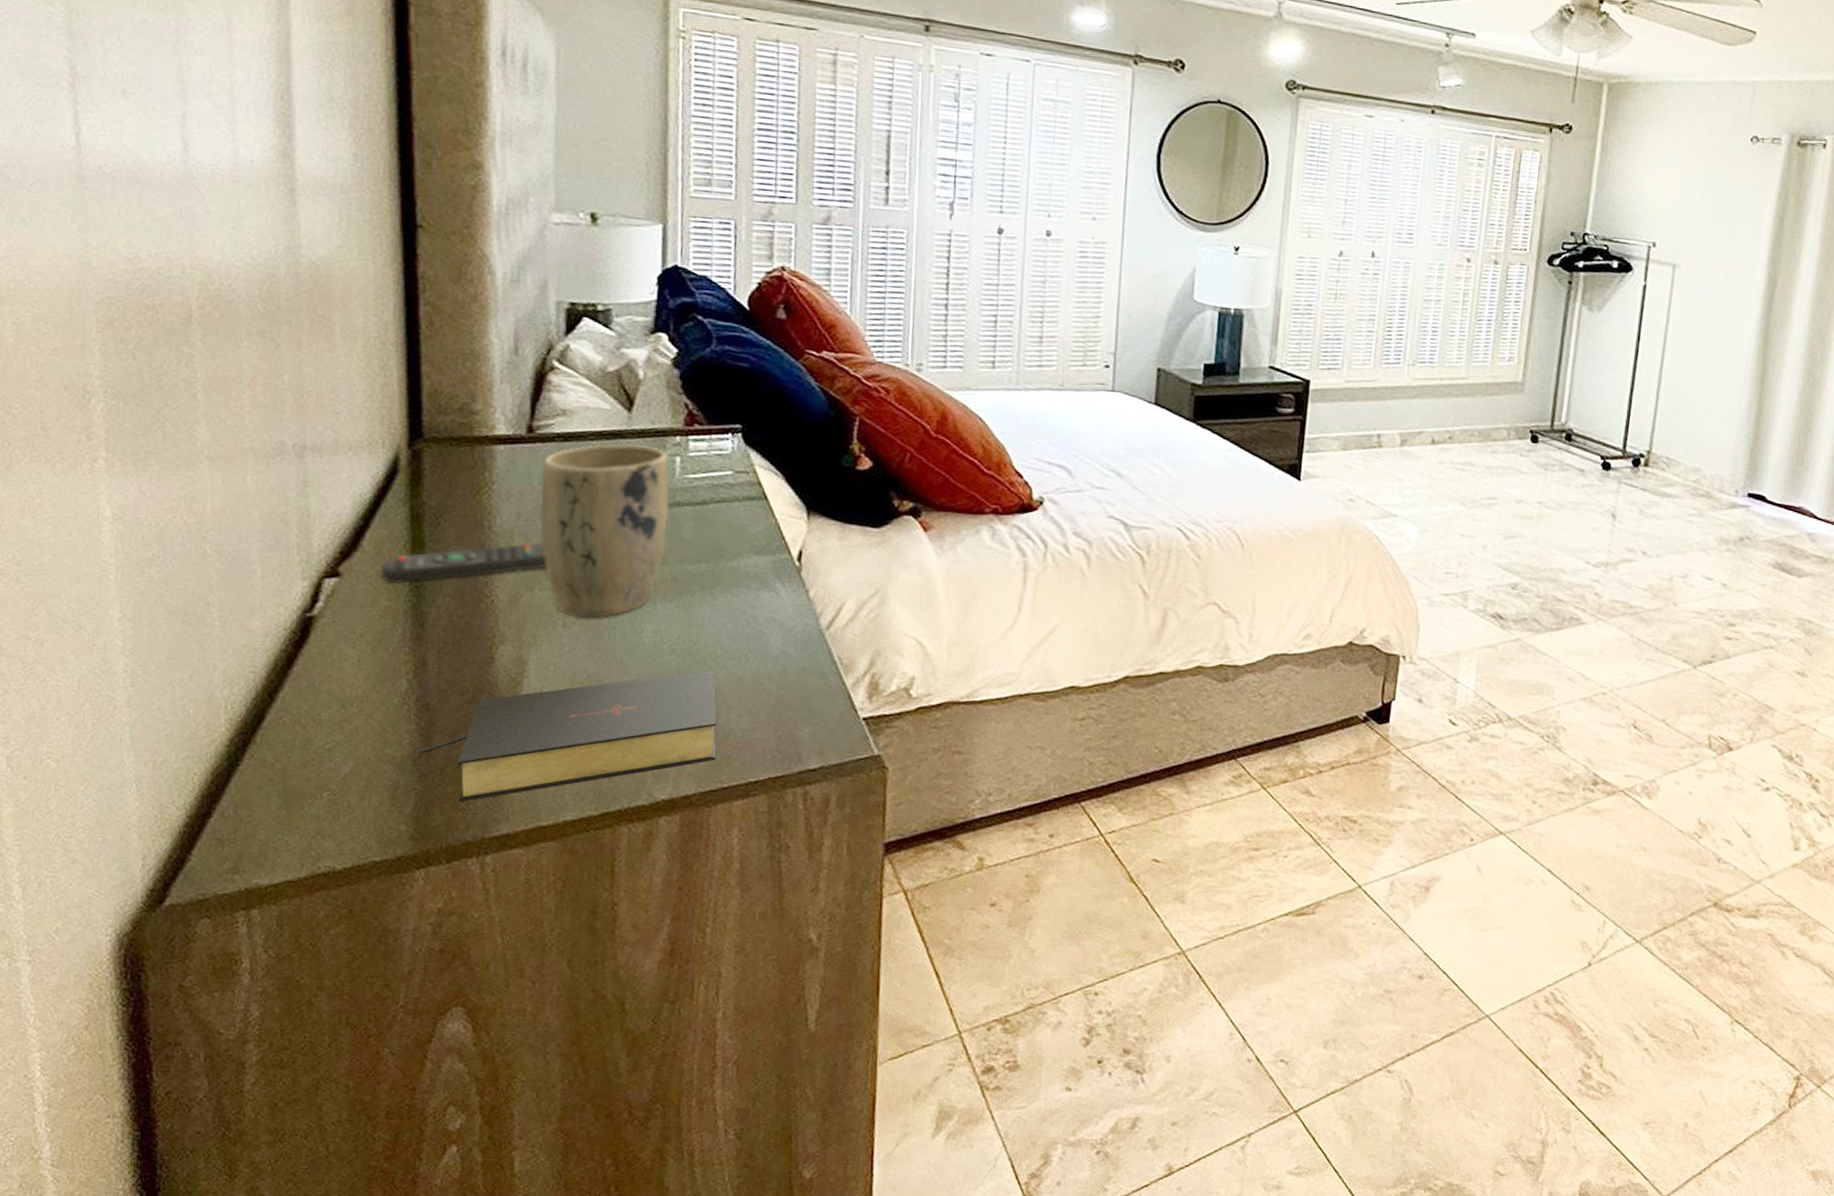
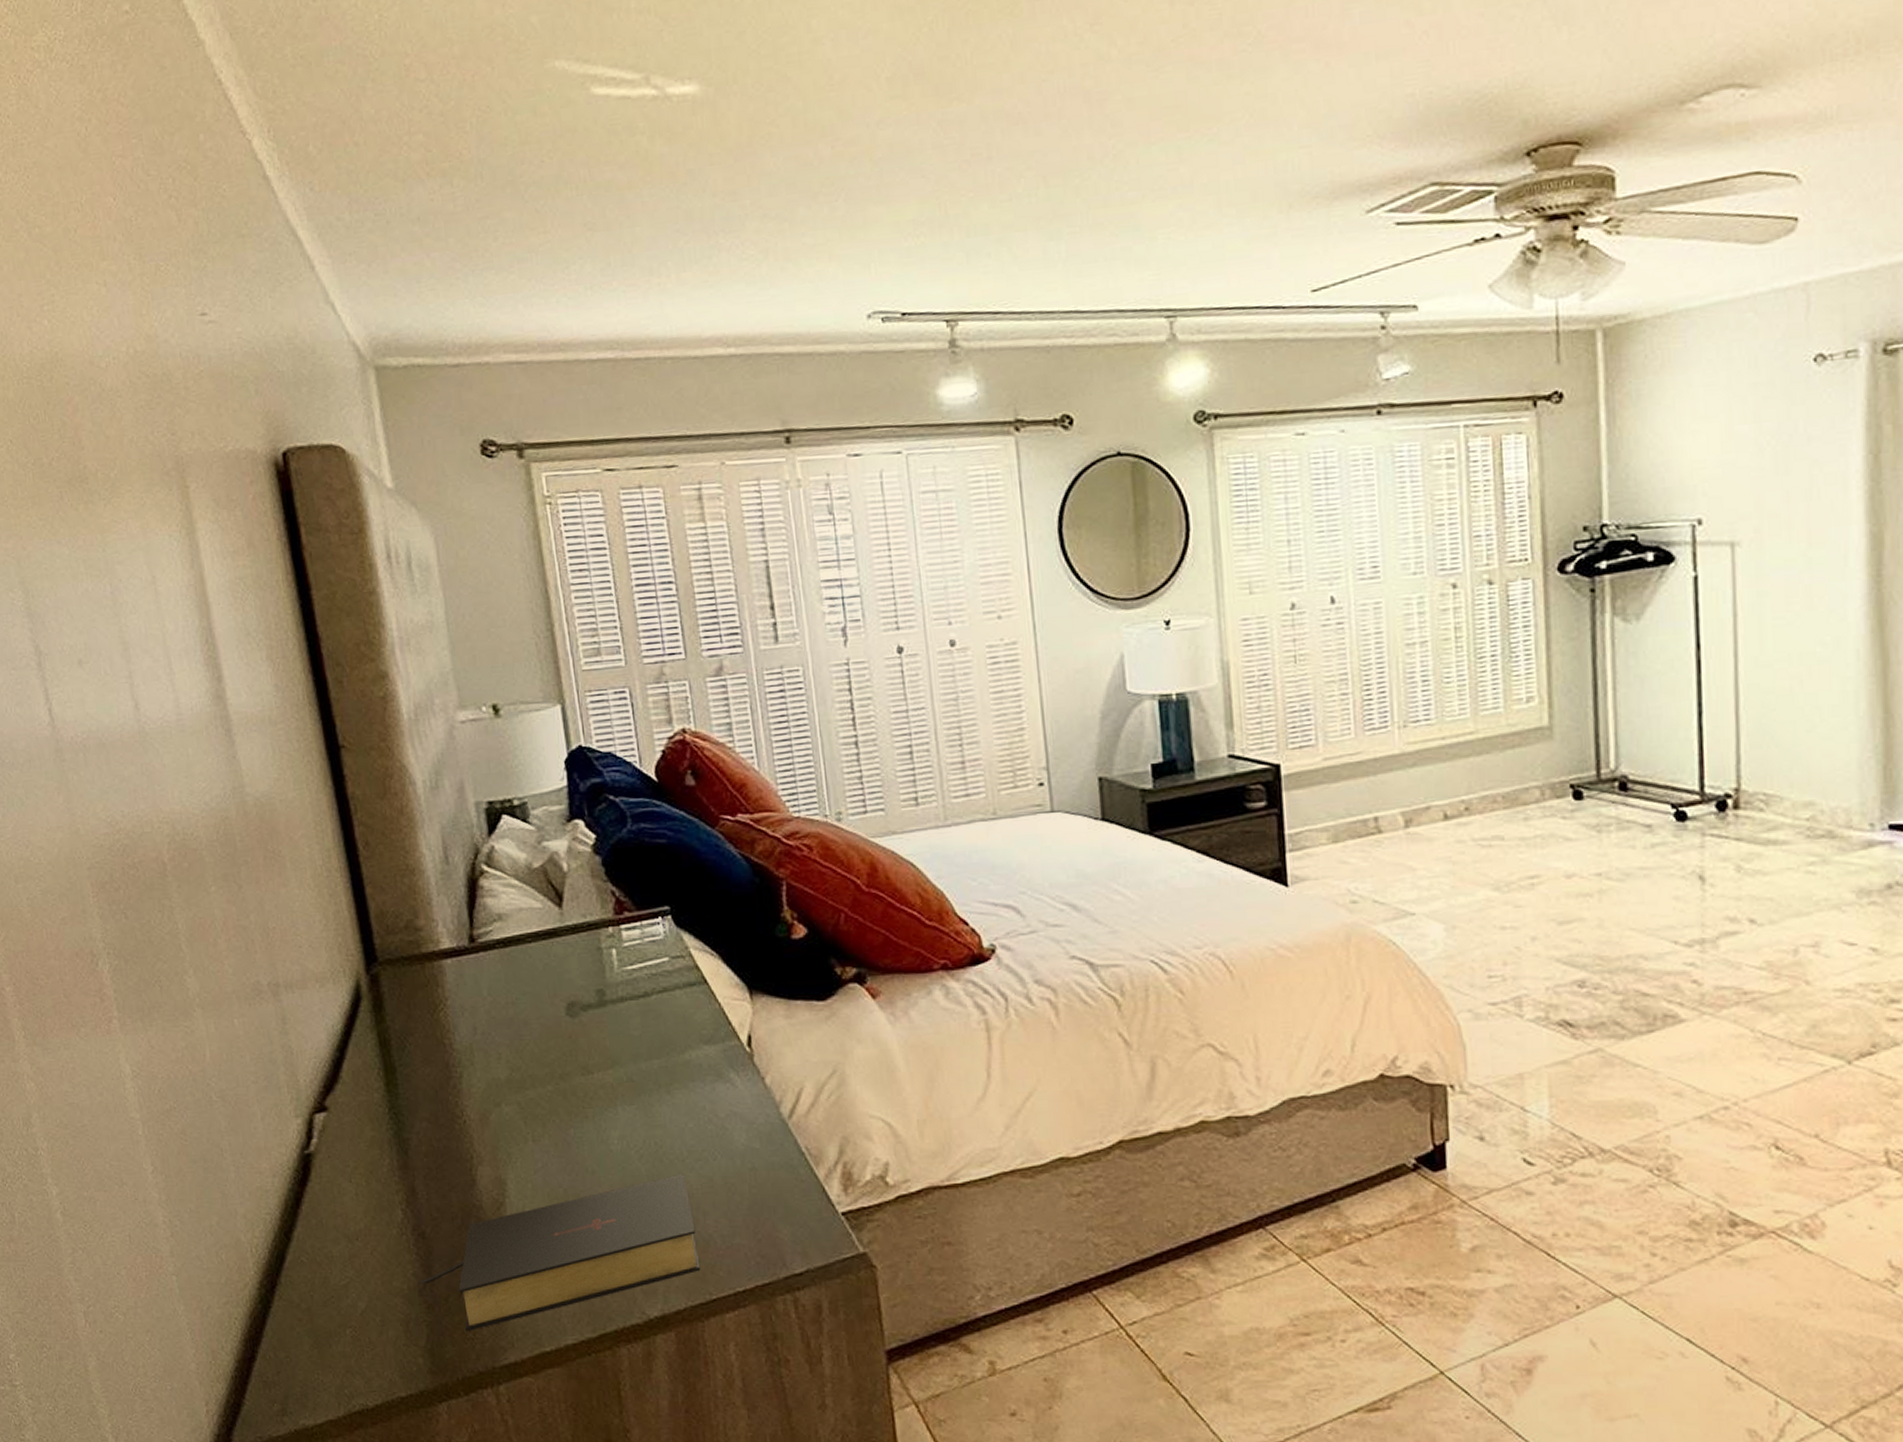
remote control: present [381,542,547,583] -> none [362,1056,509,1112]
plant pot: present [539,444,670,618] -> none [488,941,617,1130]

